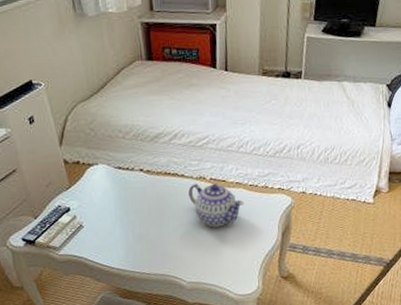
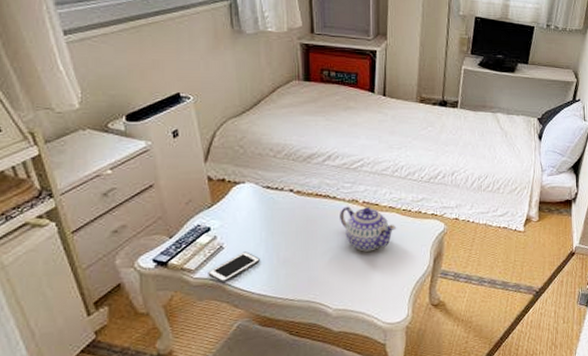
cell phone: none [71,229,117,259] -> present [208,251,260,283]

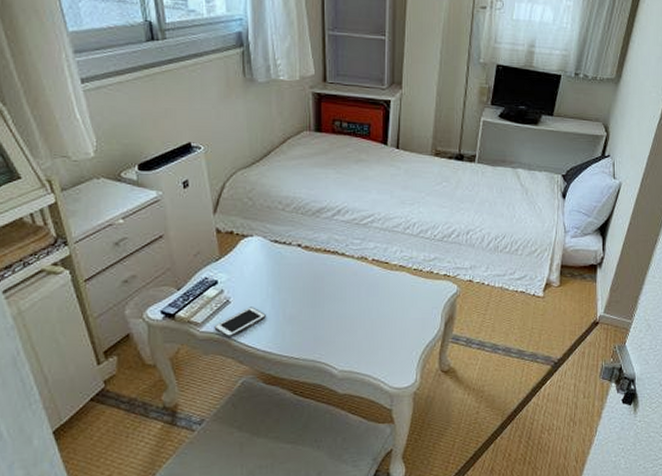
teapot: present [340,206,397,252] -> none [348,264,407,312]

